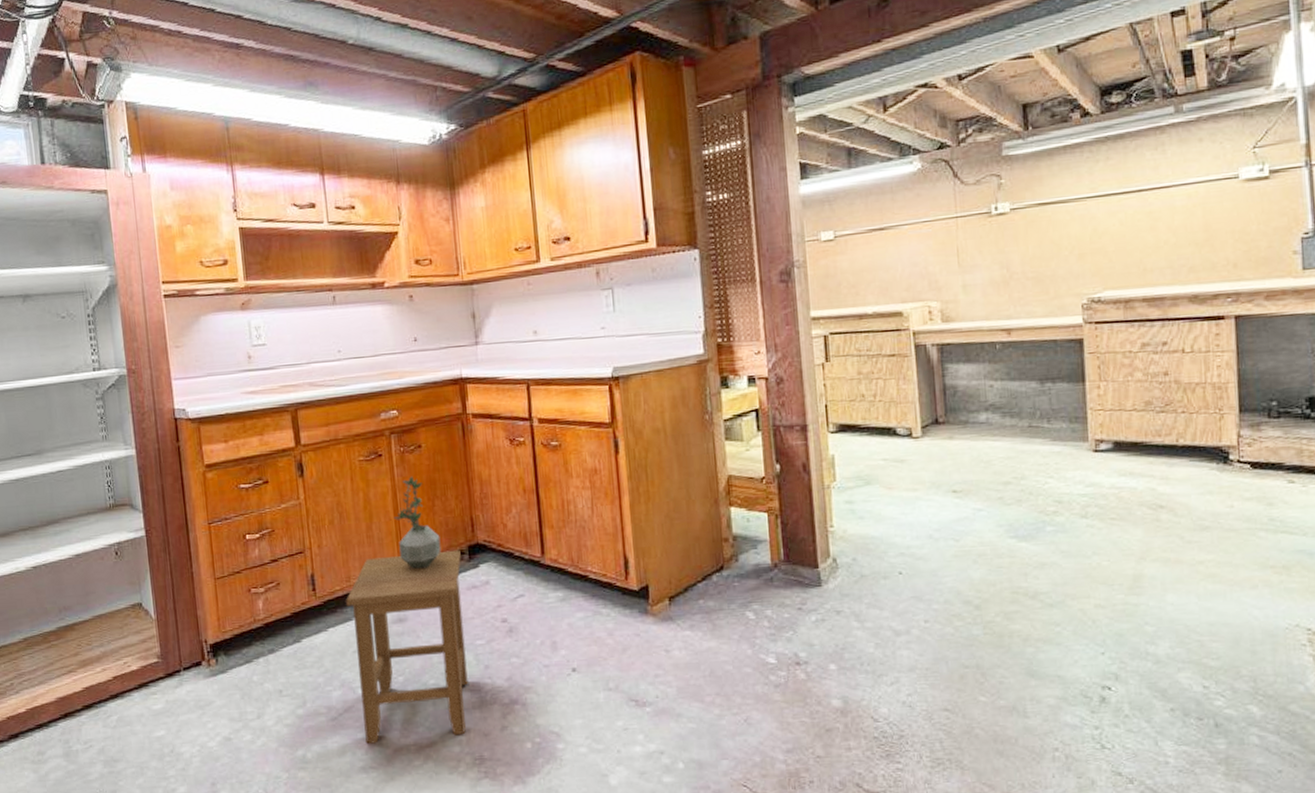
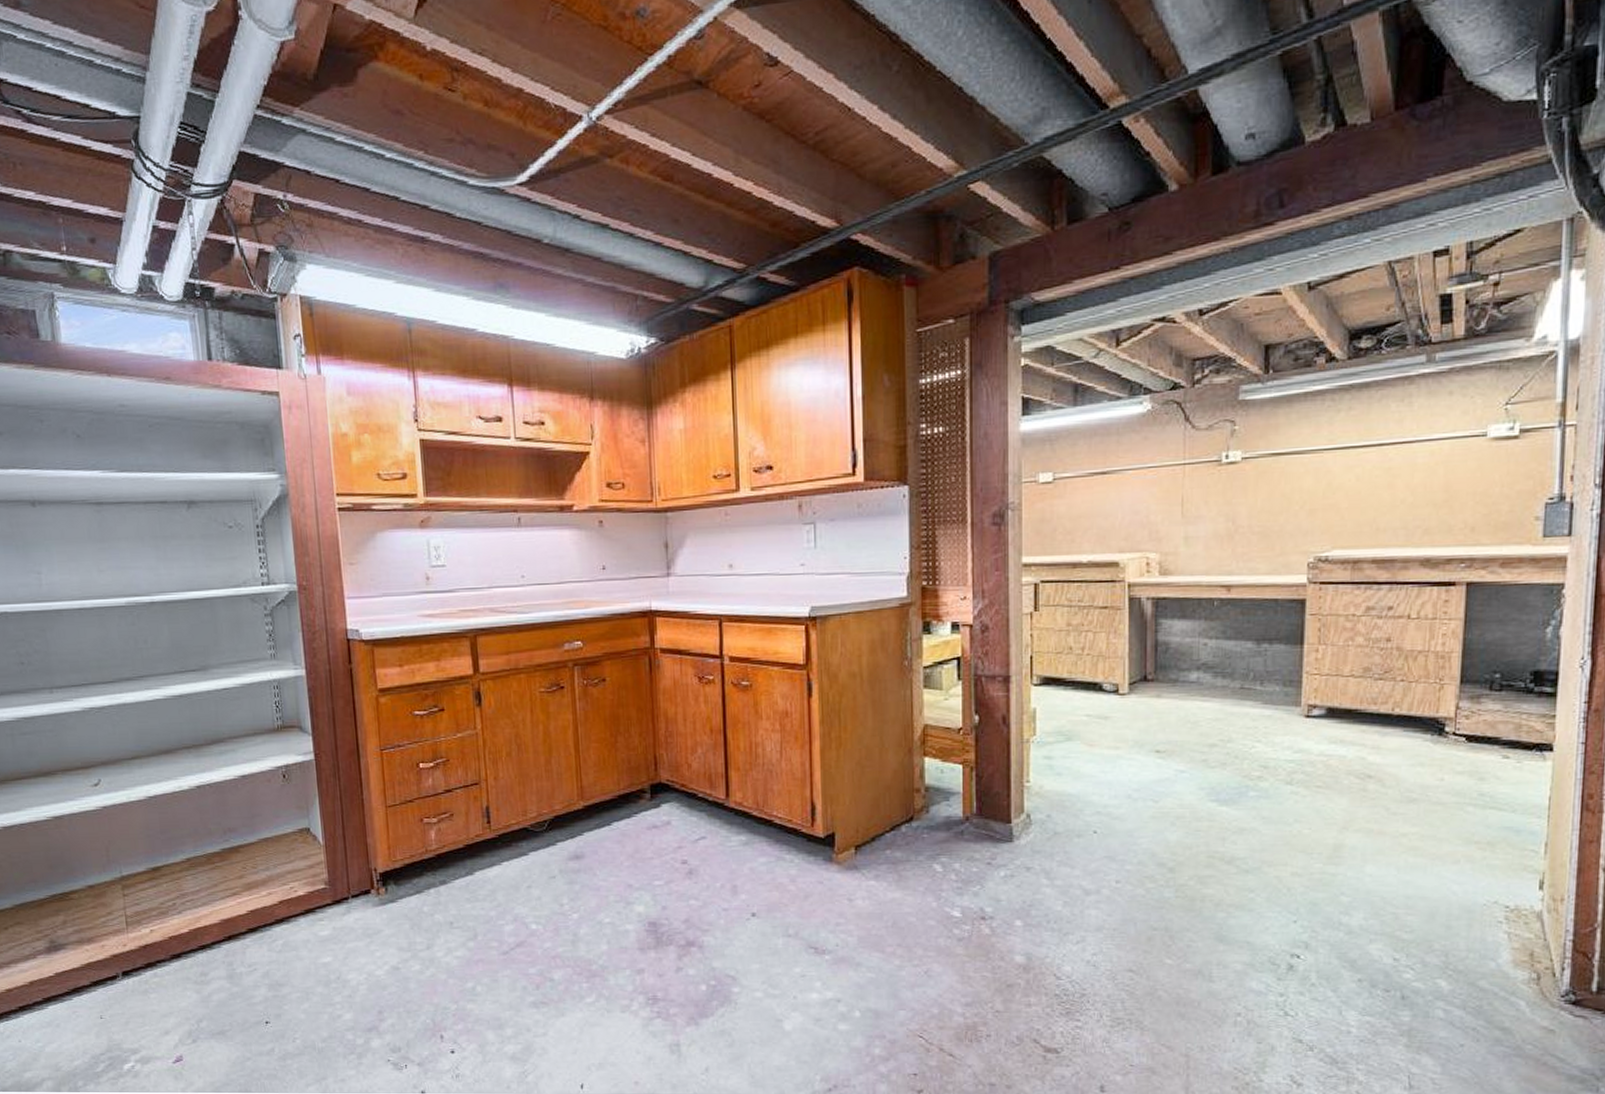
stool: present [346,550,468,744] -> none [521,788,644,979]
potted plant: present [394,476,442,569] -> none [574,710,622,806]

